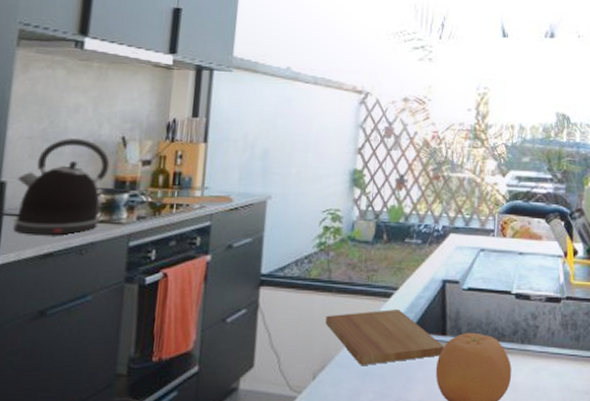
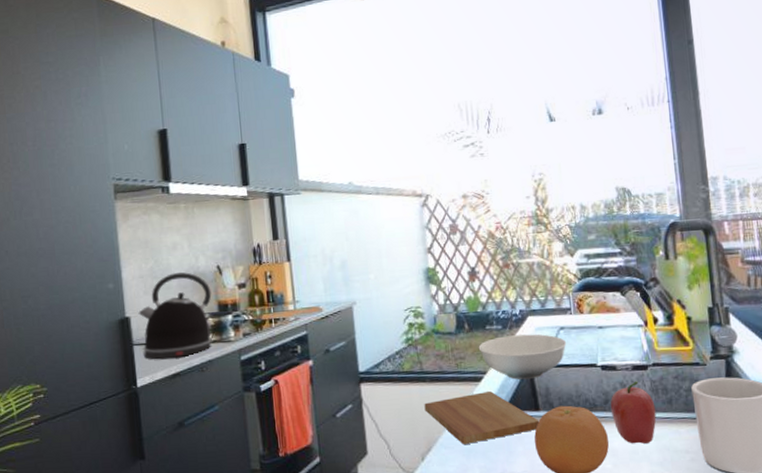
bowl: none [393,251,485,300] -> present [478,334,567,380]
fruit: none [518,313,563,380] -> present [610,381,657,444]

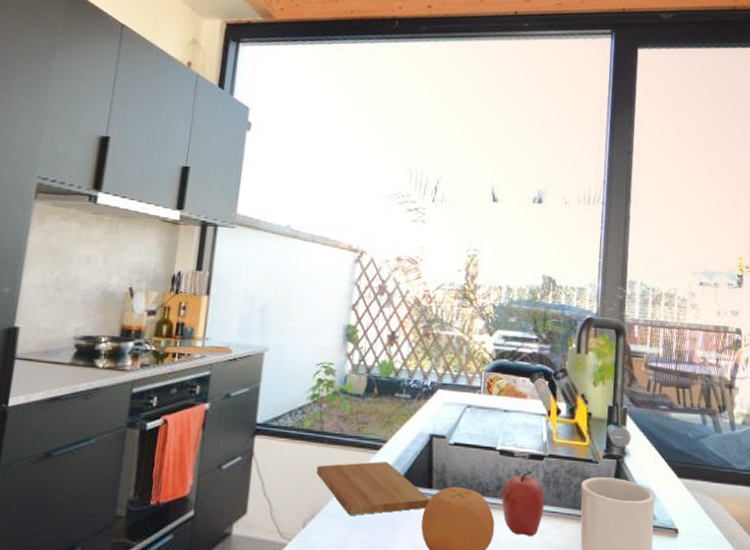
kettle: present [138,272,217,360] -> none [24,287,118,380]
bowl: present [478,334,567,380] -> none [383,406,471,454]

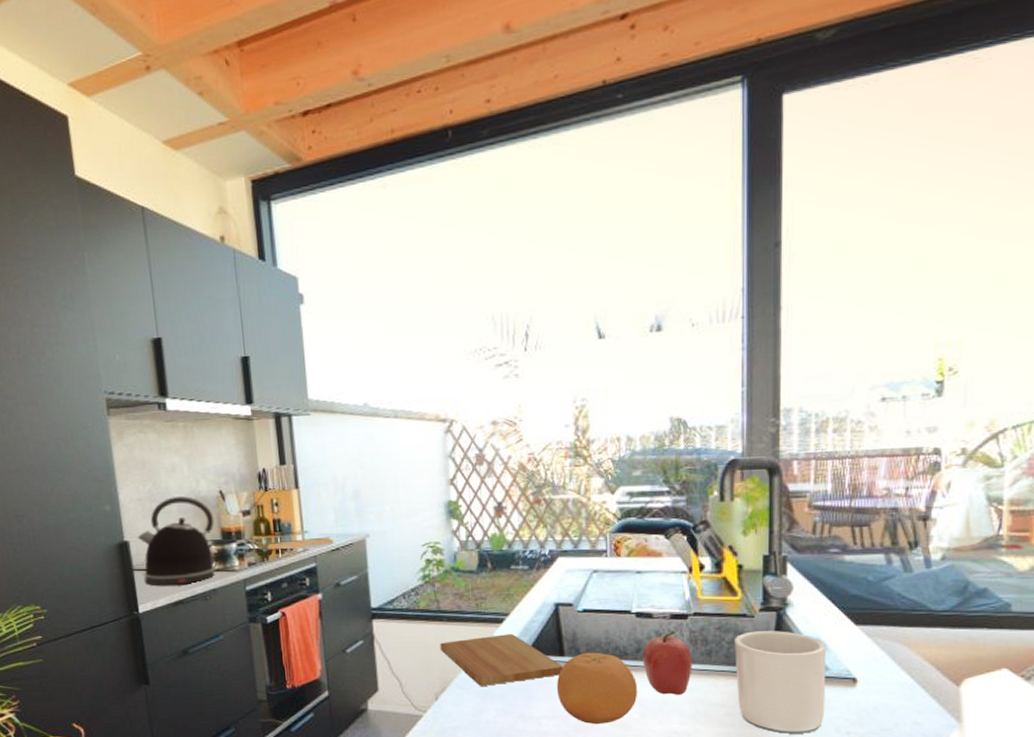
kettle: none [24,287,118,380] -> present [137,496,221,586]

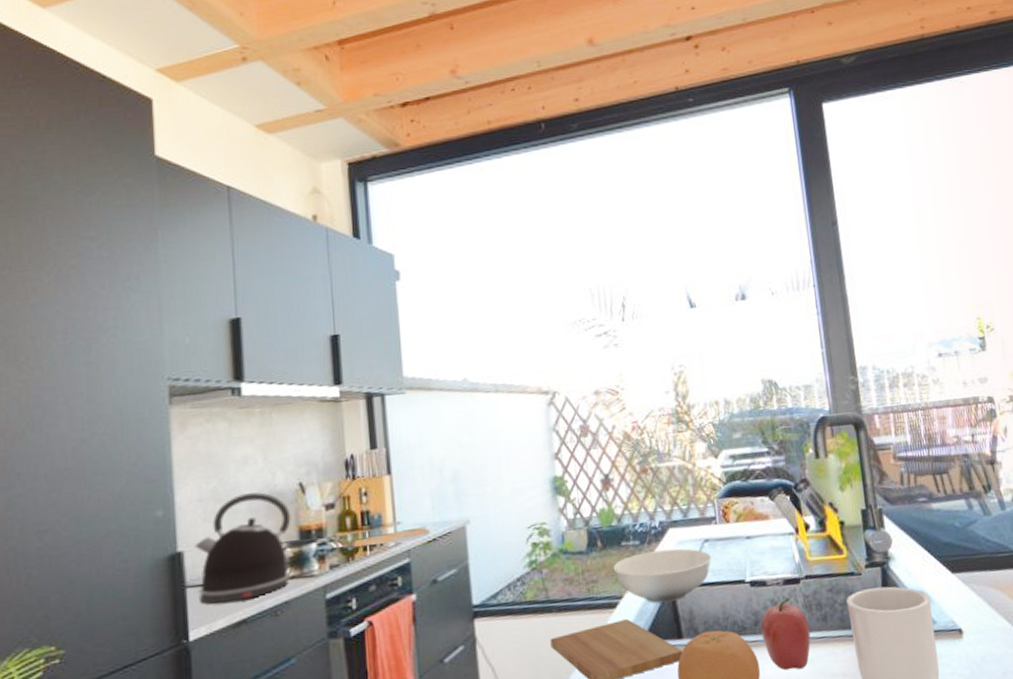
bowl: none [501,576,600,623] -> present [613,548,712,603]

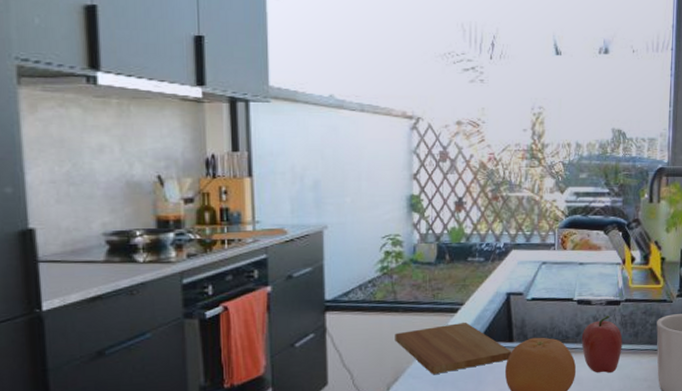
kettle: present [194,492,296,604] -> none [47,180,153,280]
bowl: present [613,548,712,603] -> none [458,267,547,312]

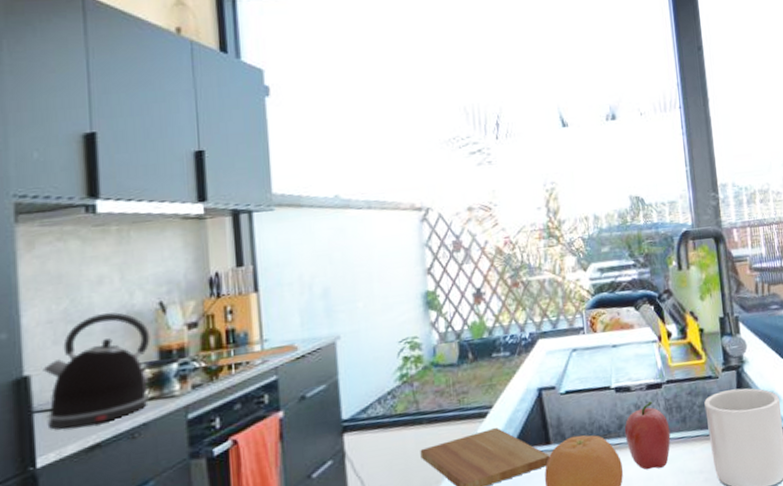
kettle: none [47,180,153,280] -> present [43,312,155,430]

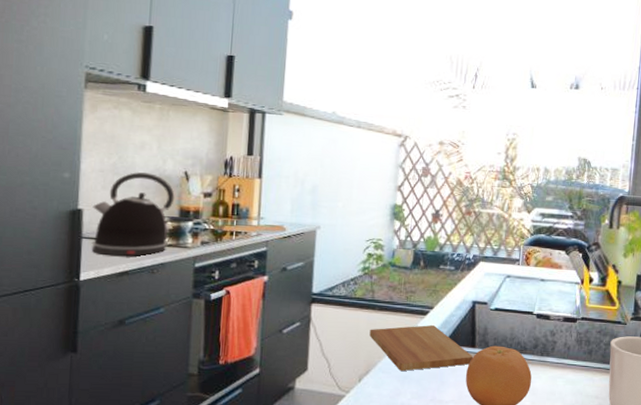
fruit: present [624,401,671,470] -> none [538,331,577,387]

